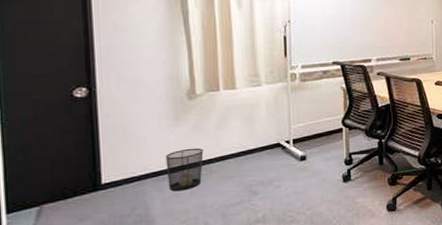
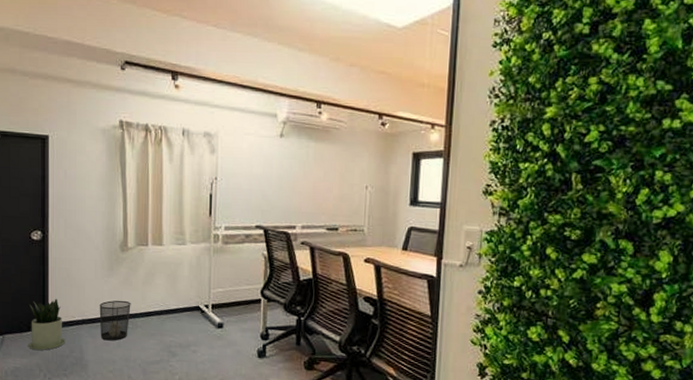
planter: none [75,156,125,216] -> present [27,298,65,351]

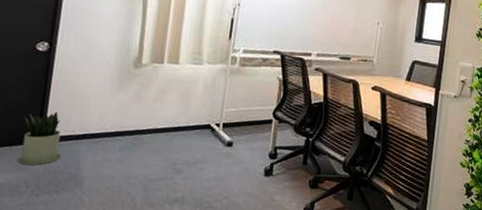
waste bin: present [99,300,131,341] -> none [101,115,139,157]

